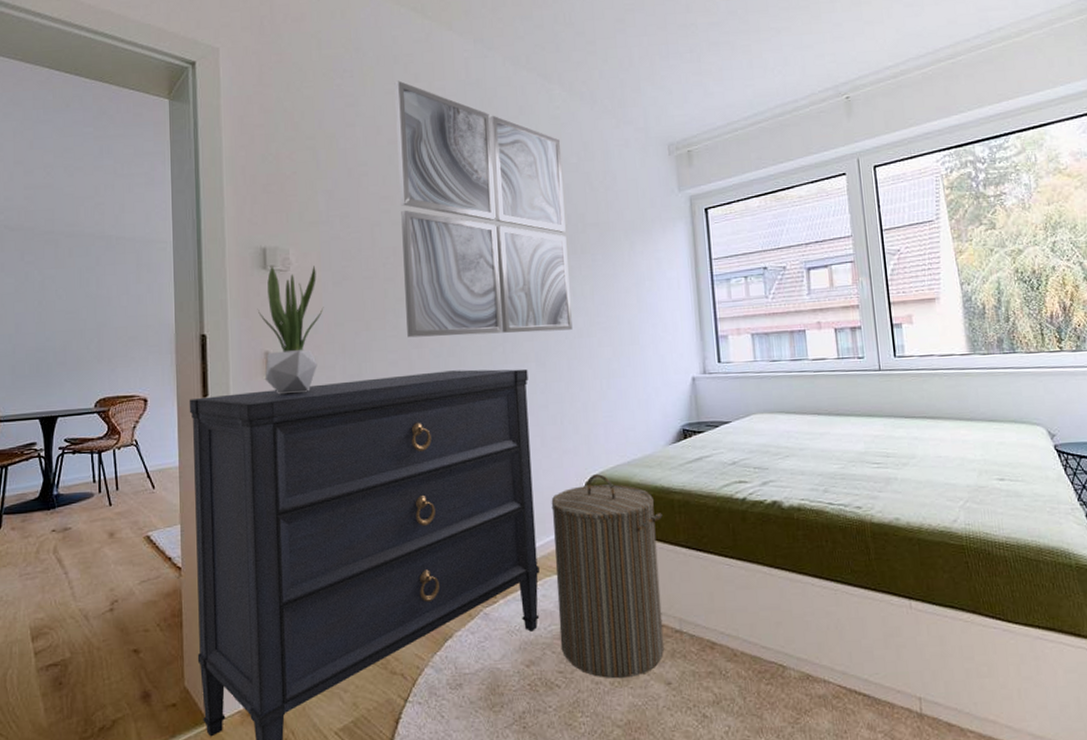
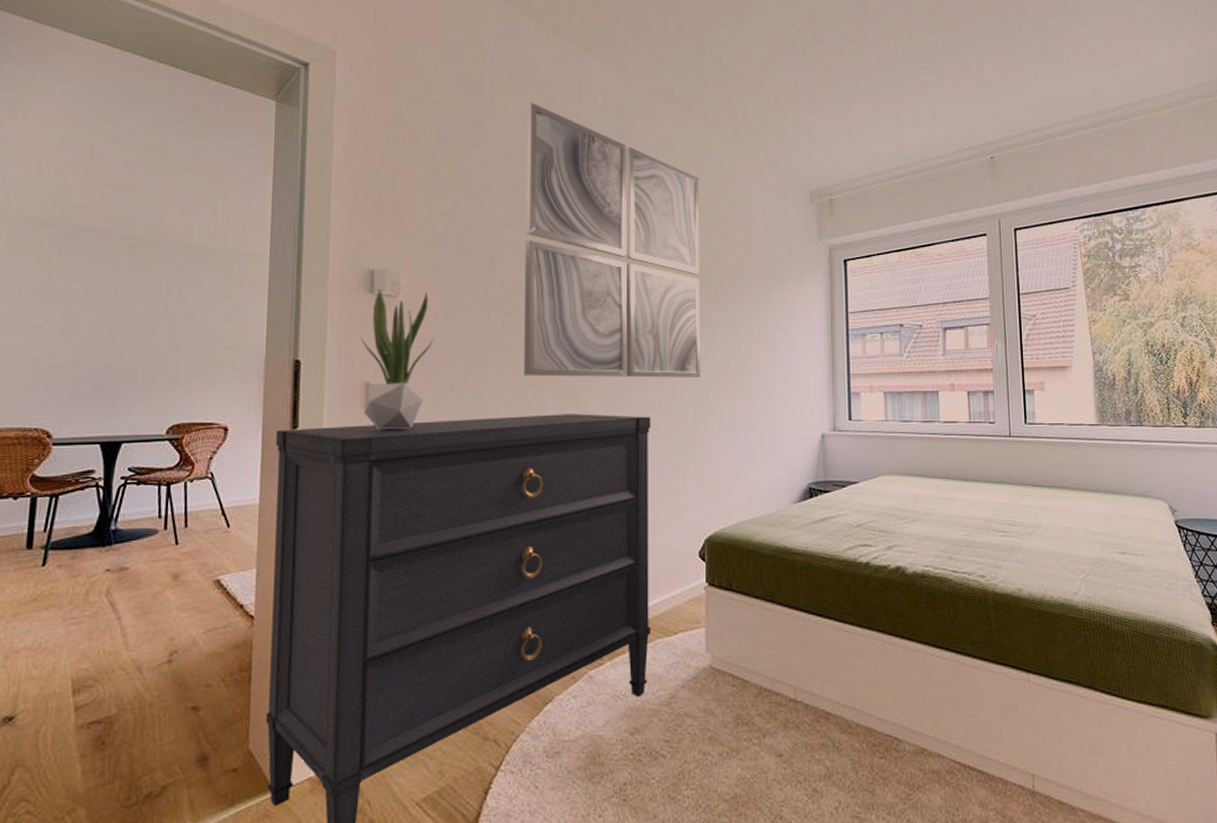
laundry hamper: present [551,474,665,679] -> none [667,531,783,750]

